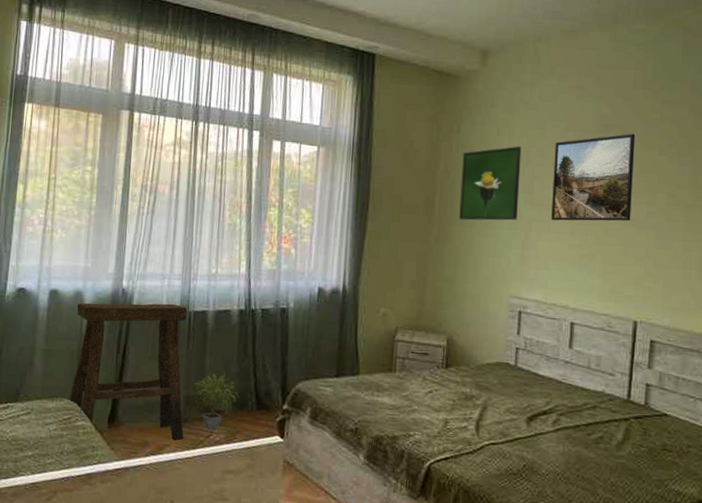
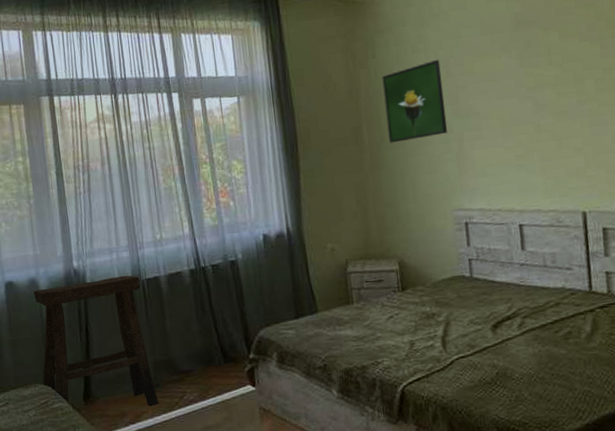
potted plant: present [191,371,239,430] -> none [158,331,205,391]
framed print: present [551,133,636,221] -> none [472,25,562,127]

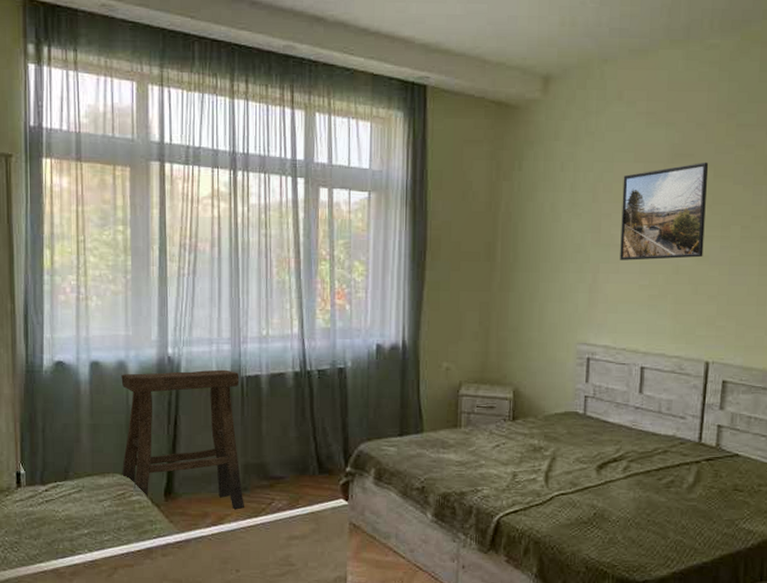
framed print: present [382,59,448,143] -> none [523,181,588,265]
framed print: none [472,25,562,127] -> present [620,162,709,261]

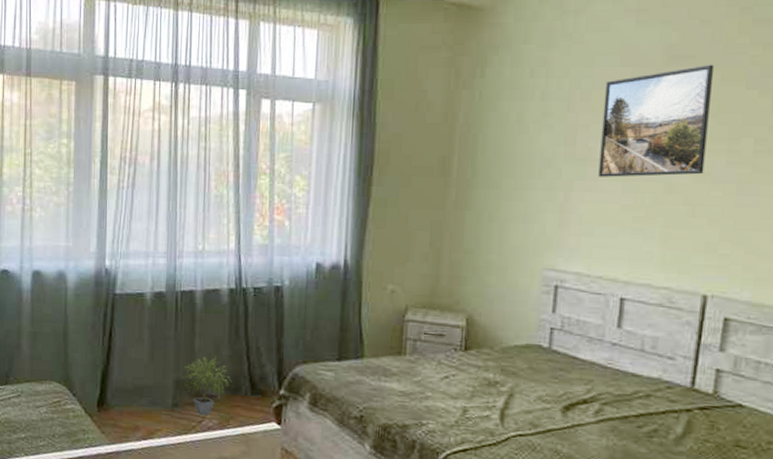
stool: present [121,369,244,509] -> none [58,283,175,425]
potted plant: none [249,436,299,497] -> present [181,354,231,416]

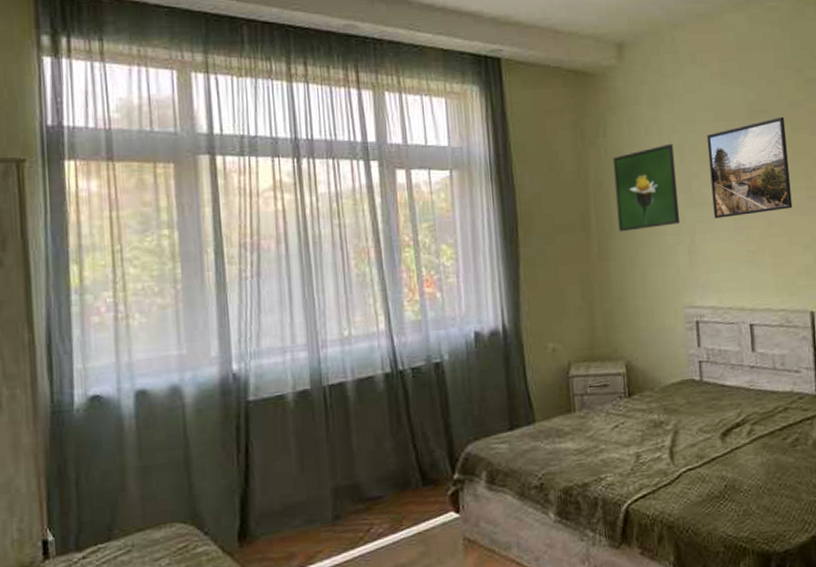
potted plant: present [181,354,231,416] -> none [340,449,399,523]
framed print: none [482,89,562,181] -> present [612,143,680,232]

